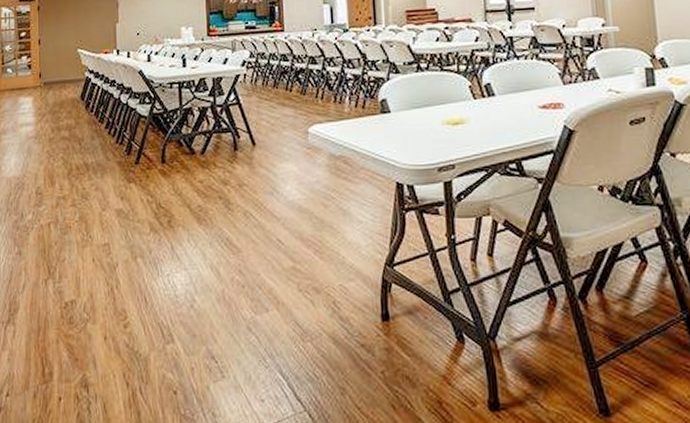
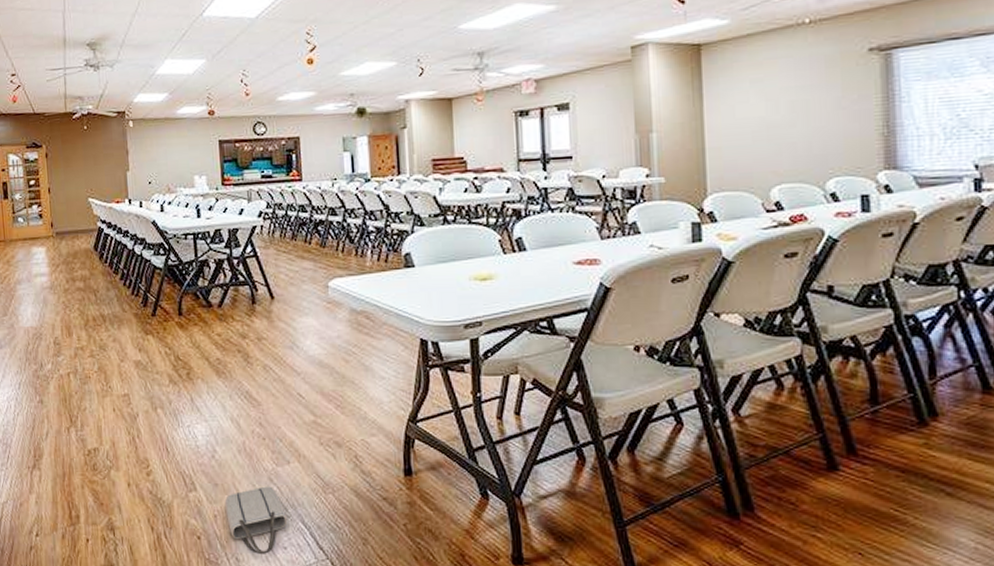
tote bag: none [202,336,266,409] -> present [224,486,288,555]

